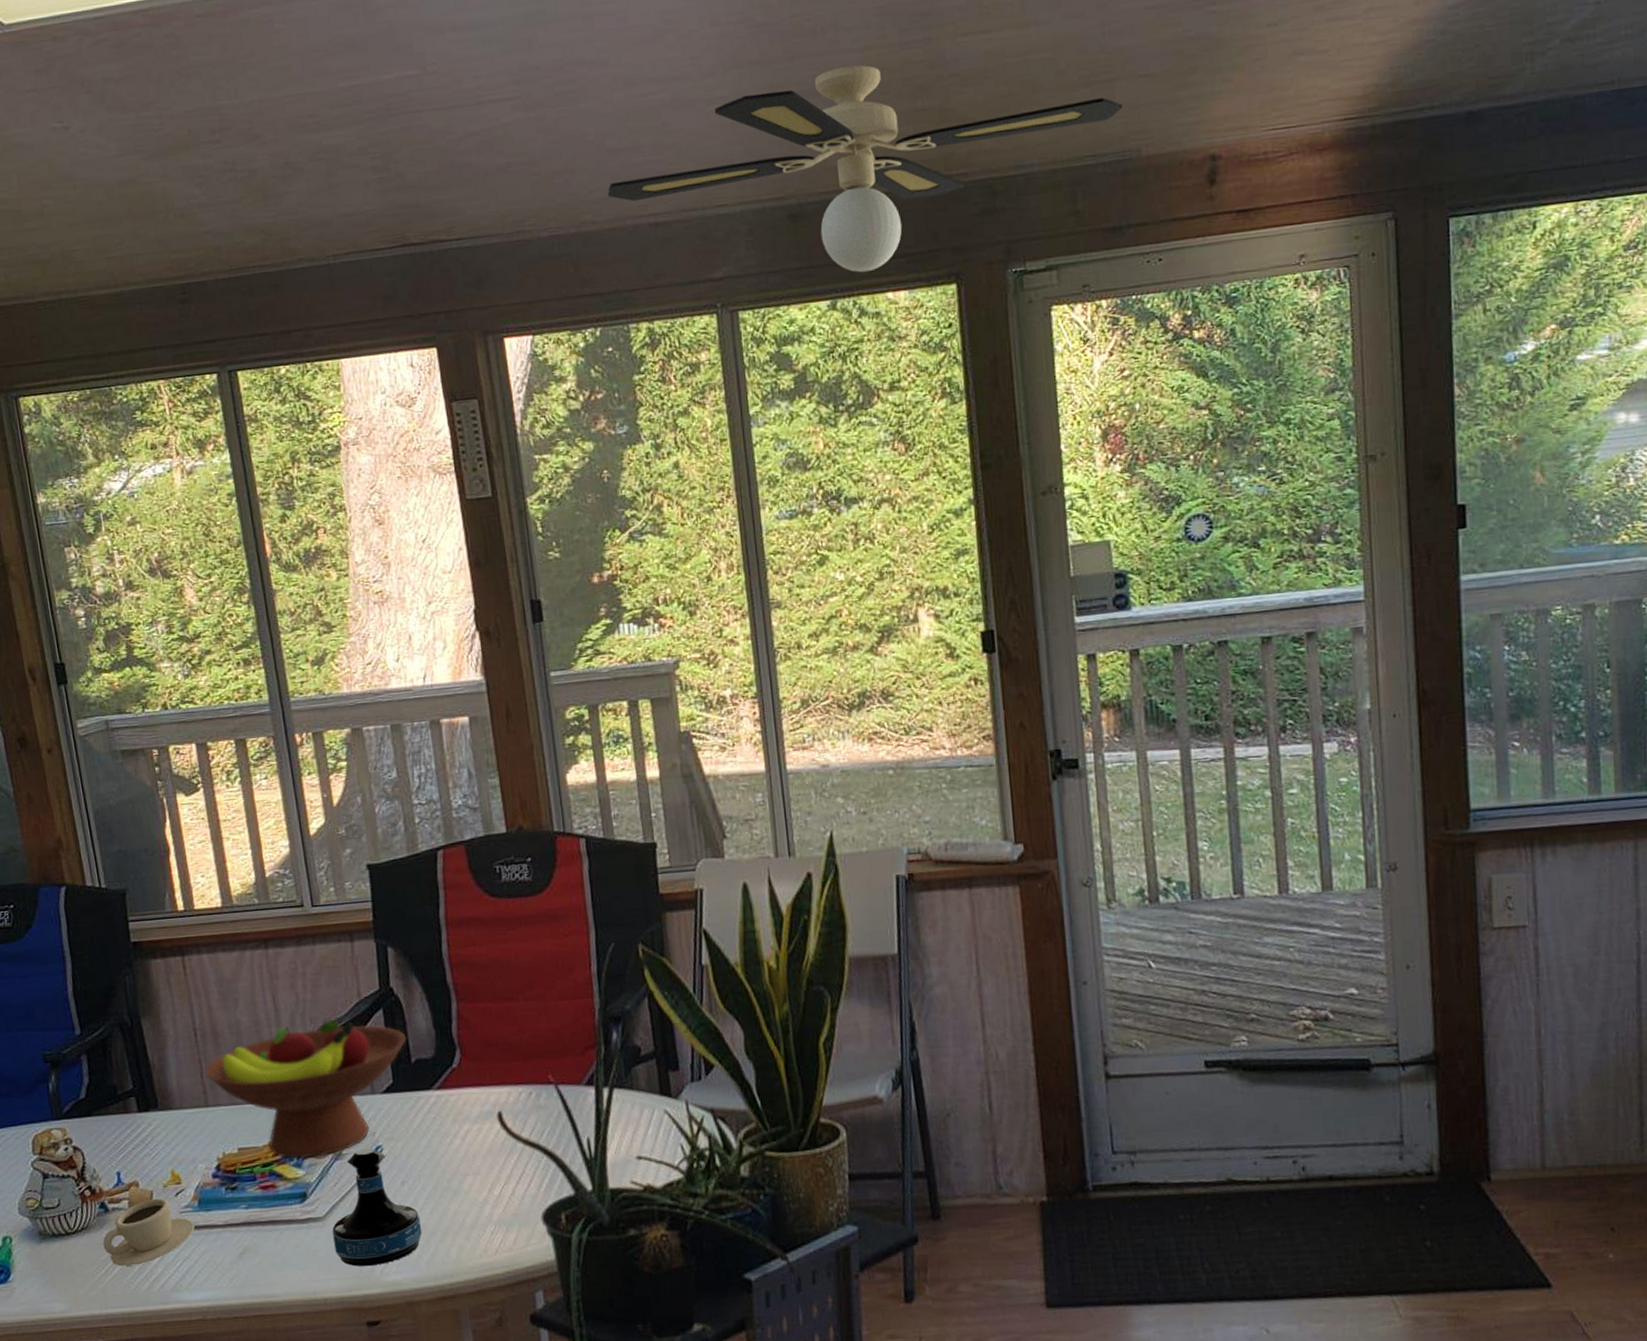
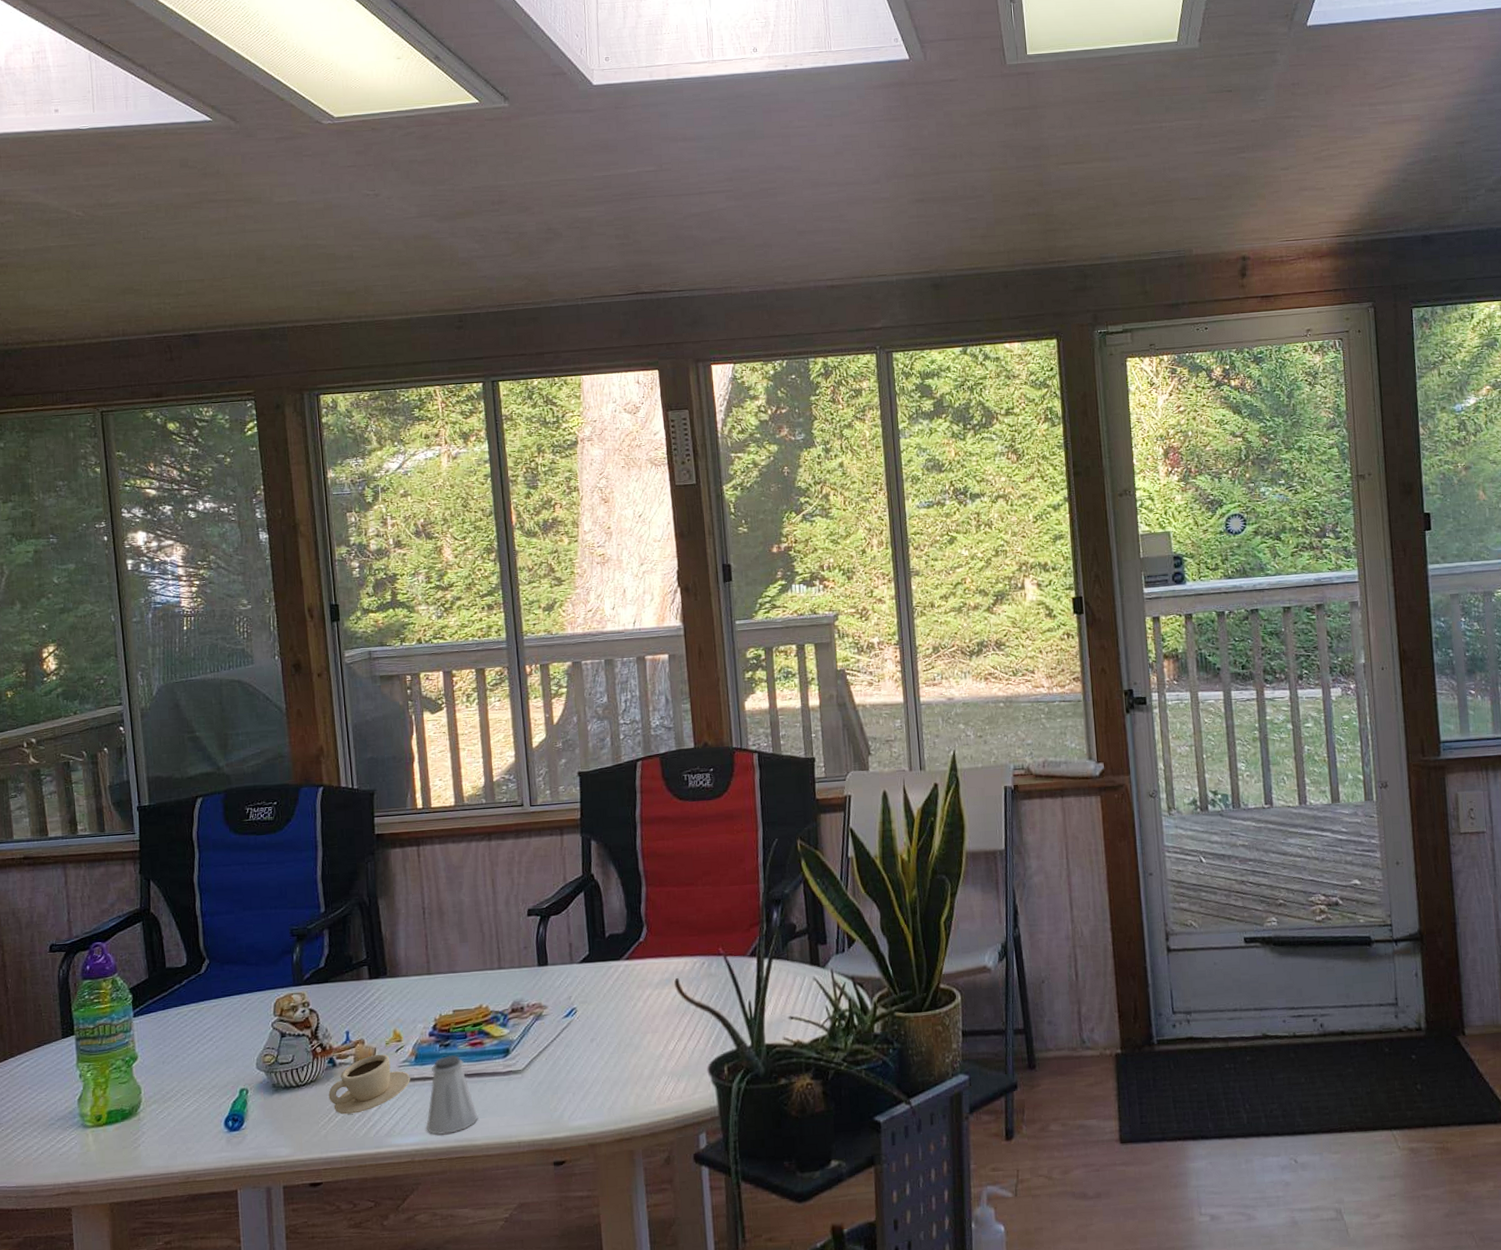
fruit bowl: present [204,1020,407,1159] -> none [429,901,603,1019]
saltshaker: none [216,1200,276,1290] -> present [426,1055,478,1135]
tequila bottle: present [332,1147,422,1267] -> none [529,1009,606,1113]
ceiling fan: present [607,65,1122,273] -> none [796,181,1178,328]

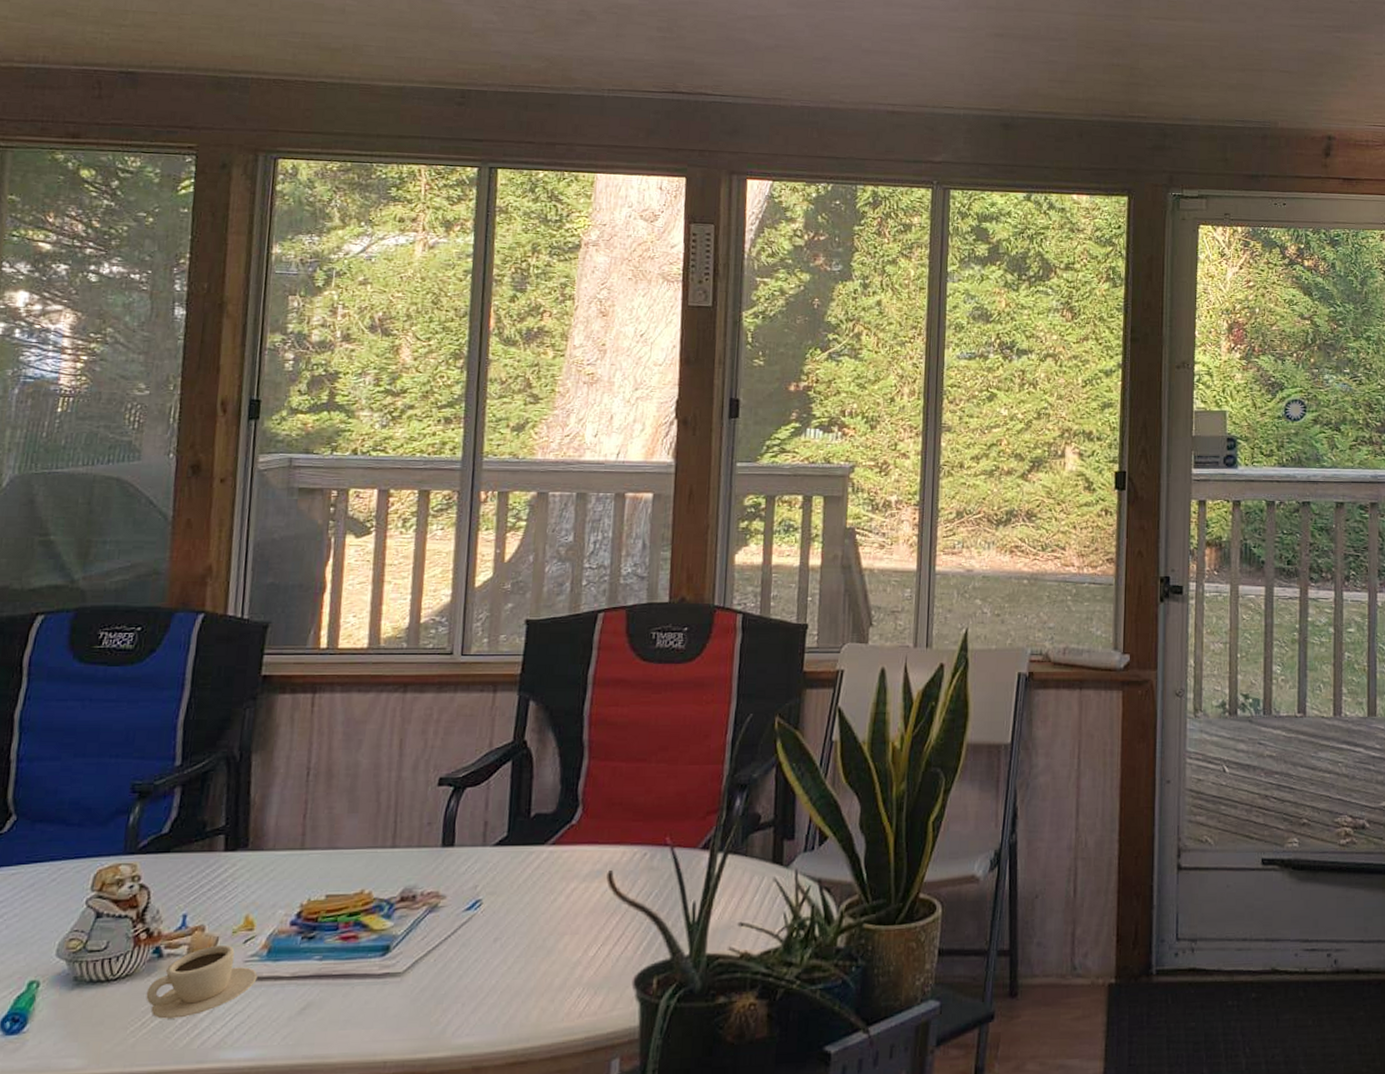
saltshaker: present [426,1055,478,1135] -> none [267,951,338,1050]

